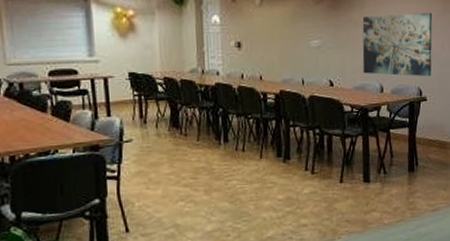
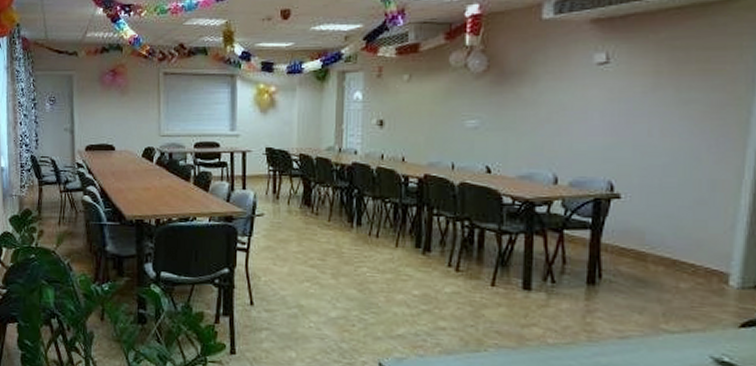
wall art: present [362,13,433,77] -> none [531,89,637,169]

